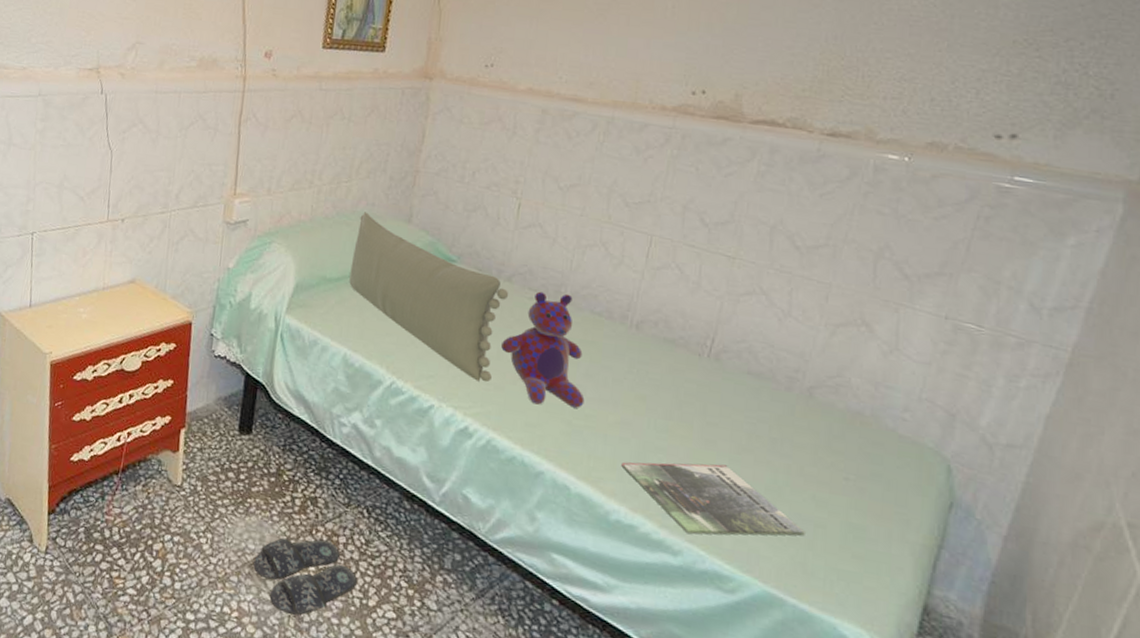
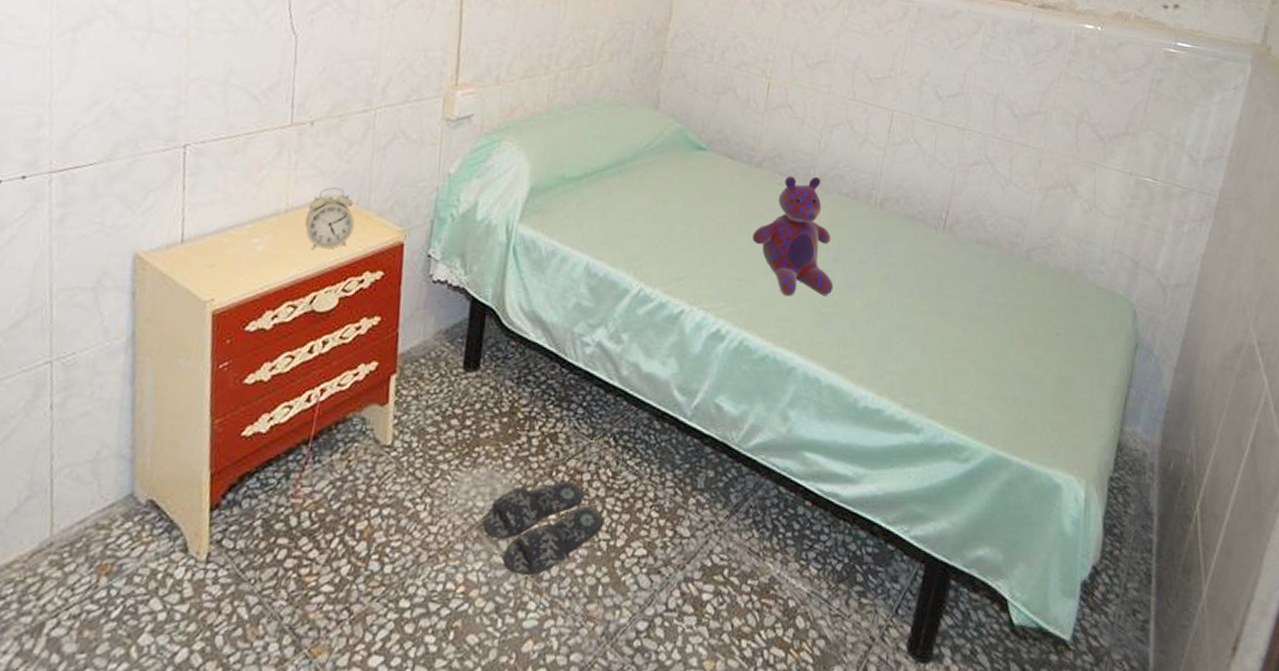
alarm clock: none [117,272,154,322] -> present [304,187,355,250]
pillow: present [349,212,509,383] -> none [591,99,760,279]
magazine: present [621,462,805,536] -> none [868,335,1026,410]

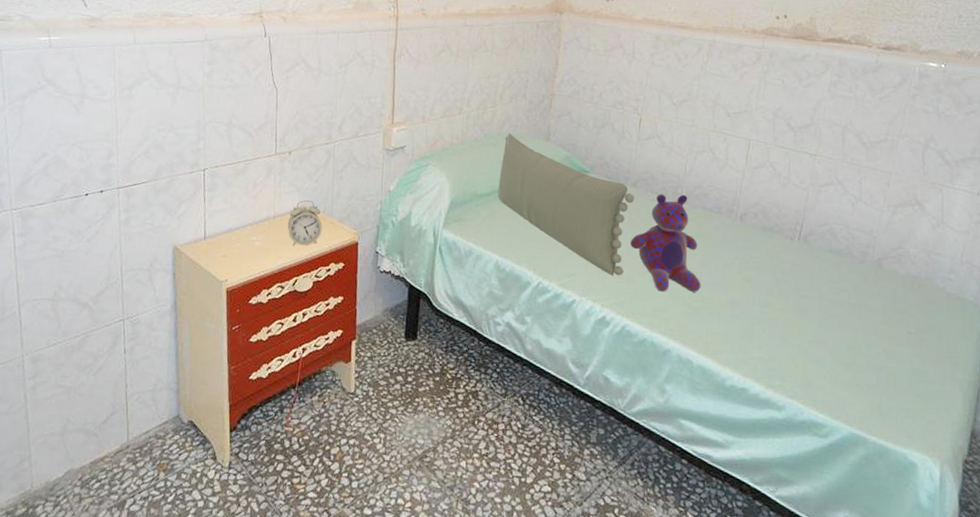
slippers: present [483,481,605,575] -> none [423,428,517,499]
pillow: none [591,99,760,279] -> present [498,133,635,276]

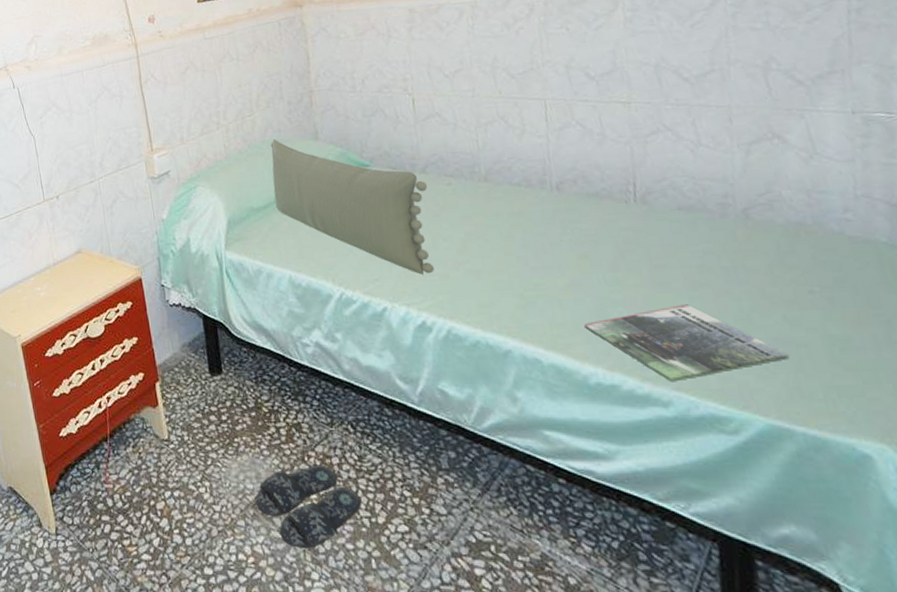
alarm clock: present [287,200,322,246] -> none [68,242,103,291]
slippers: none [423,428,517,499] -> present [256,464,362,548]
stuffed animal: present [630,194,701,292] -> none [434,172,530,285]
magazine: none [733,330,880,392] -> present [584,304,790,382]

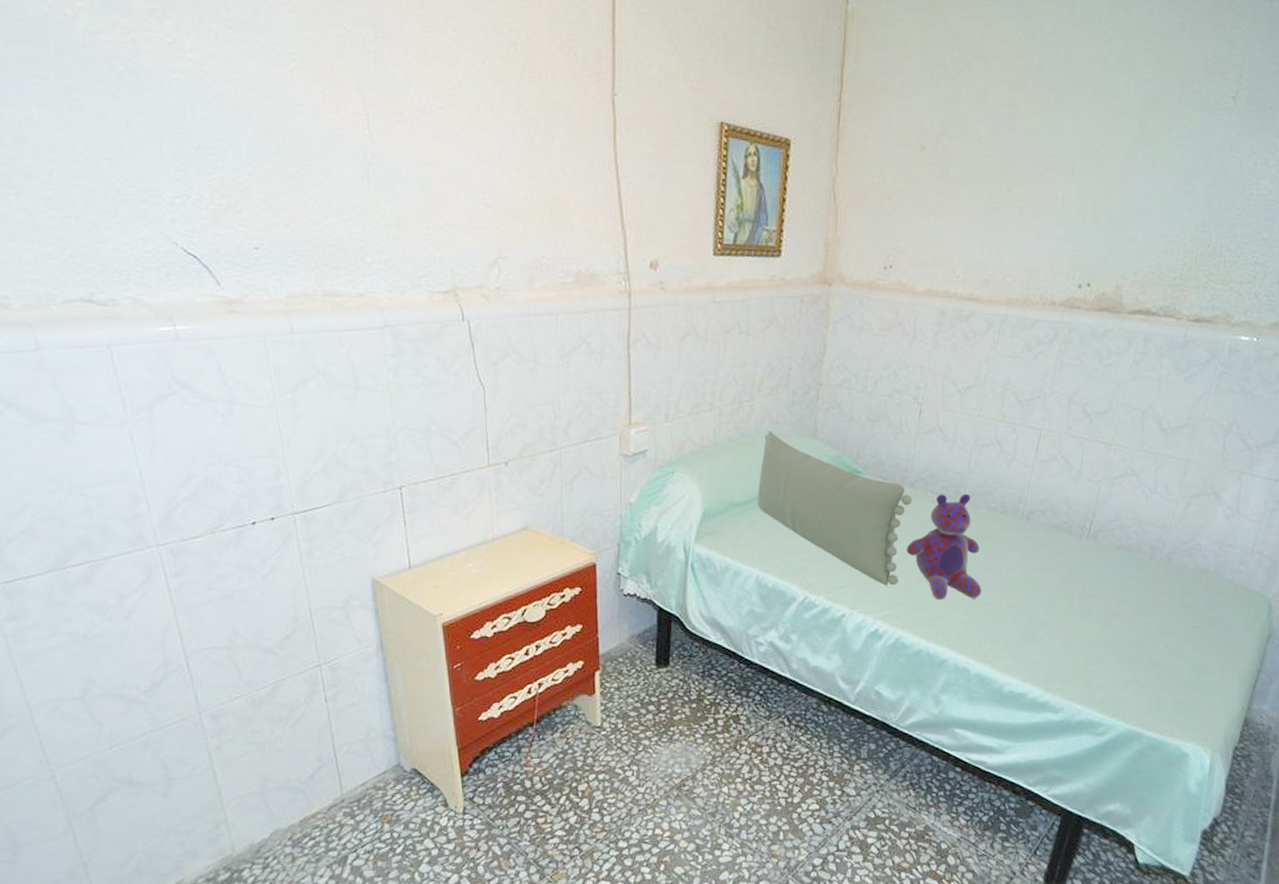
slippers: present [256,464,362,548] -> none [681,752,783,824]
stuffed animal: none [434,172,530,285] -> present [907,493,982,600]
magazine: present [584,304,790,382] -> none [1013,630,1160,693]

